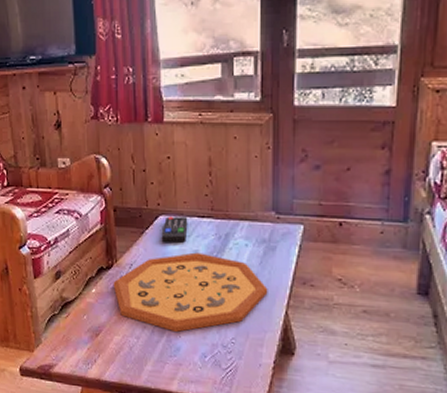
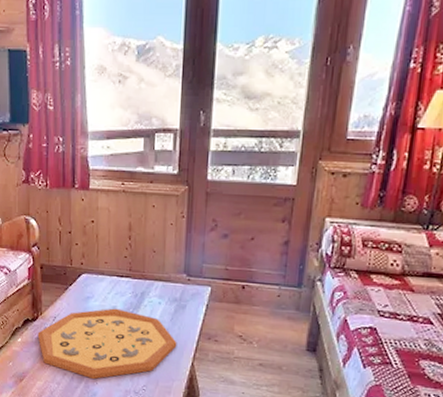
remote control: present [161,216,188,243] -> none [83,275,108,299]

